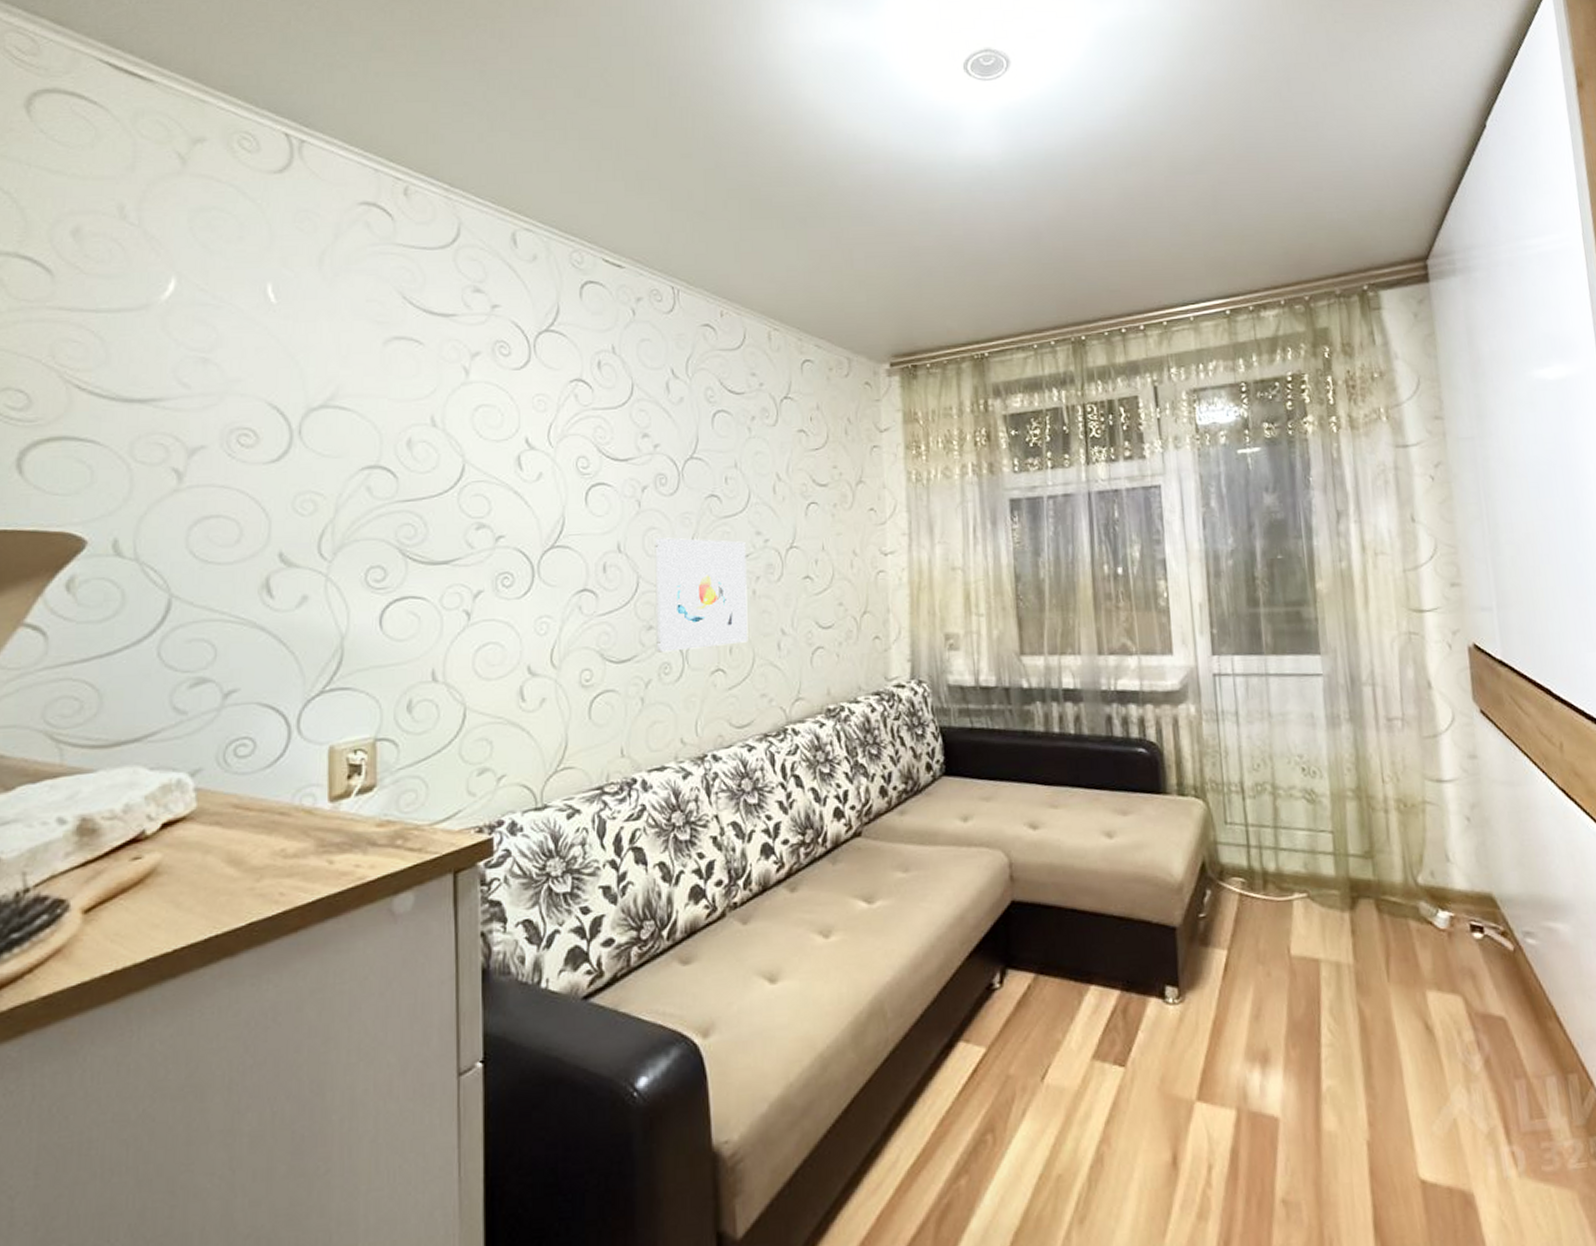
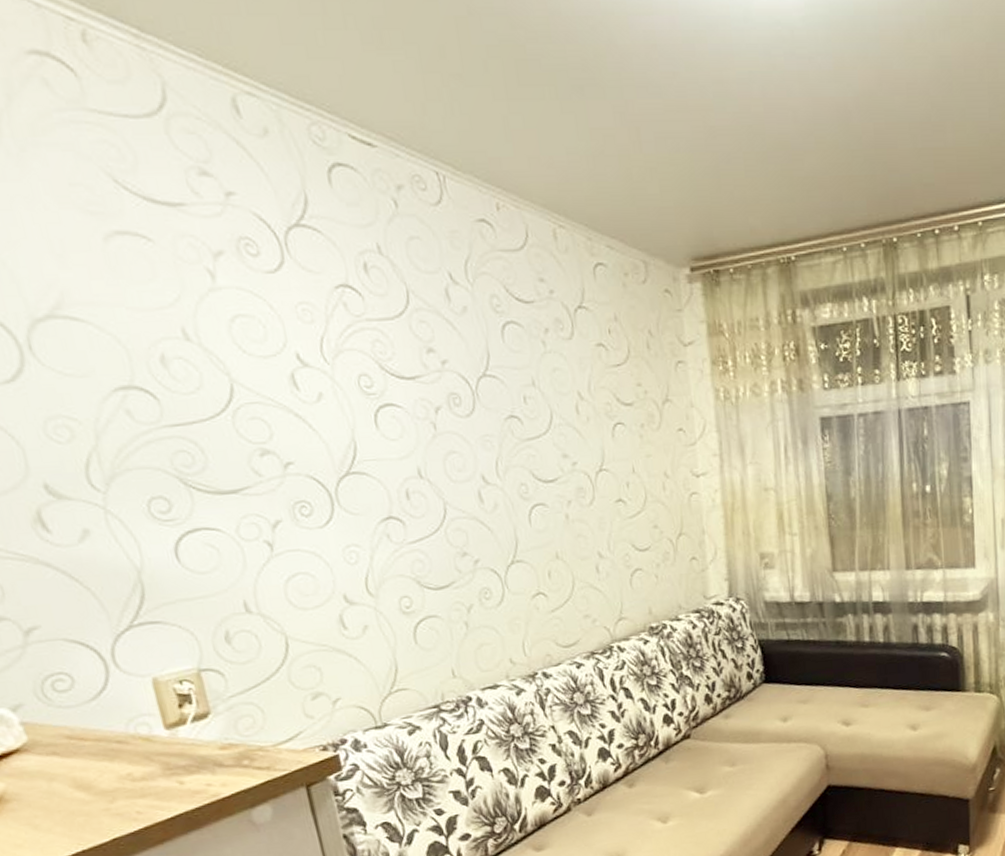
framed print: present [655,537,748,653] -> none [456,462,566,578]

